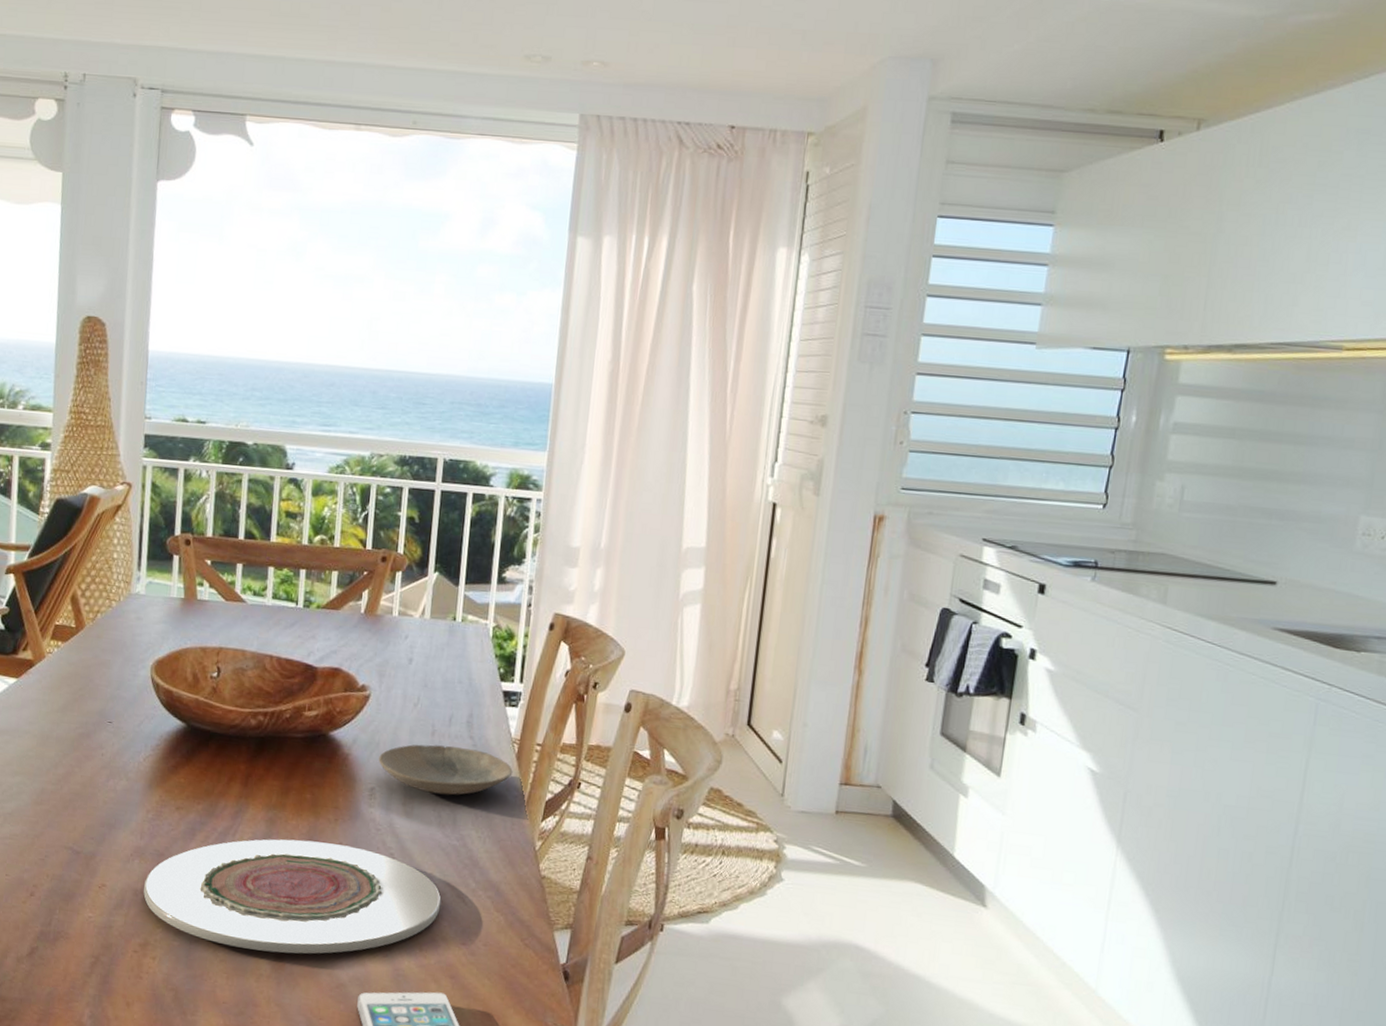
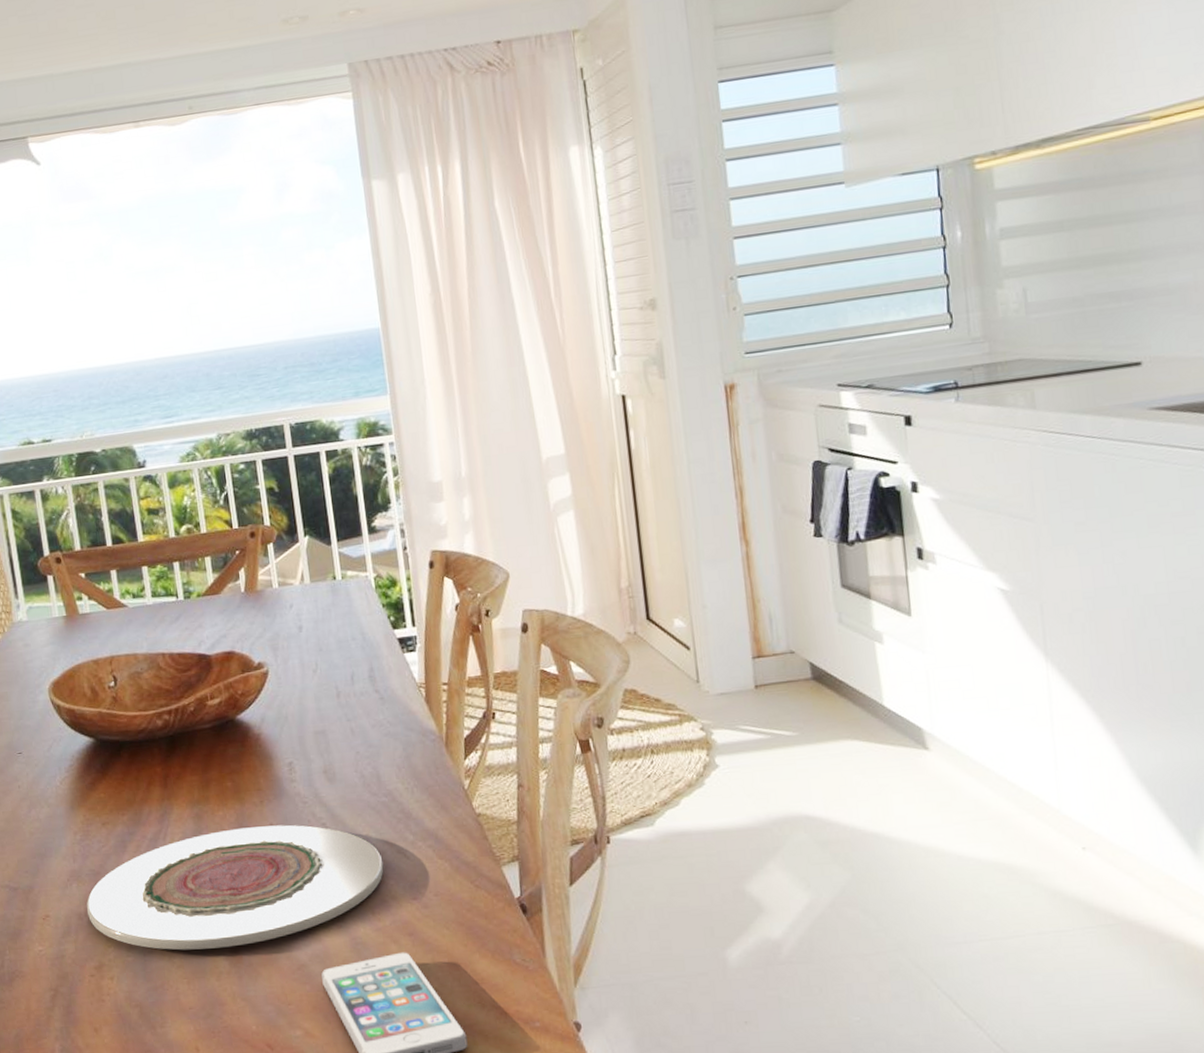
plate: present [378,744,513,796] -> none [290,702,425,755]

